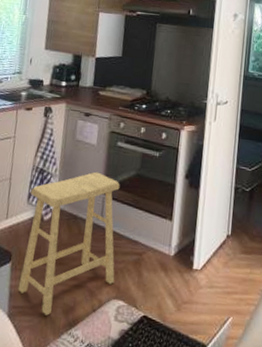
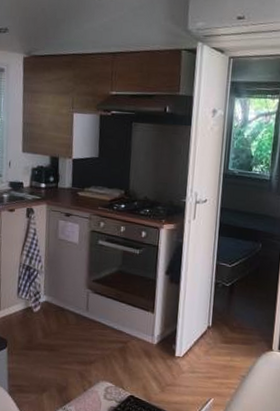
stool: present [18,172,120,316] -> none [15,268,103,393]

